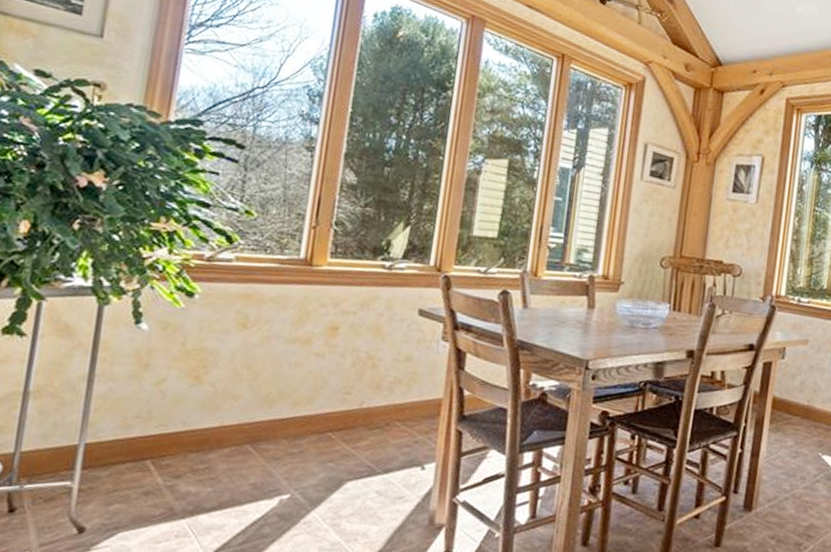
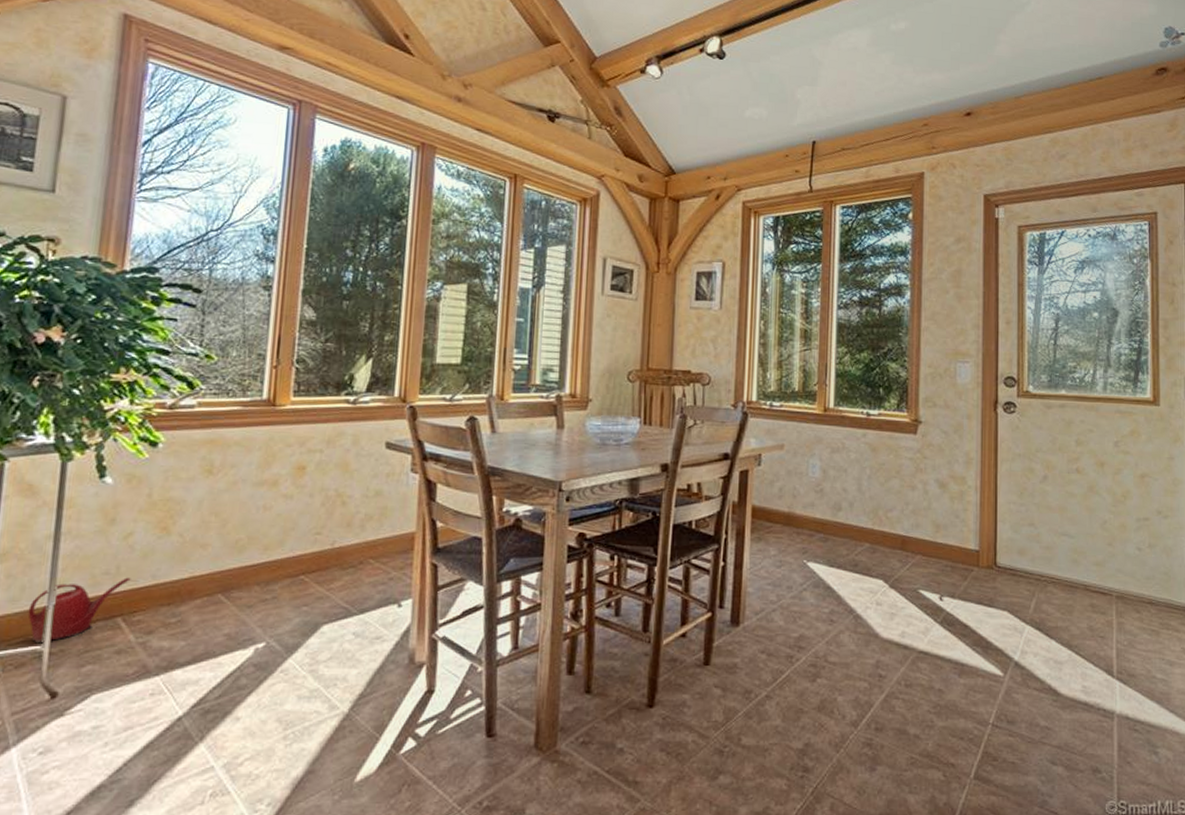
watering can: none [59,422,162,480] -> present [28,577,131,644]

